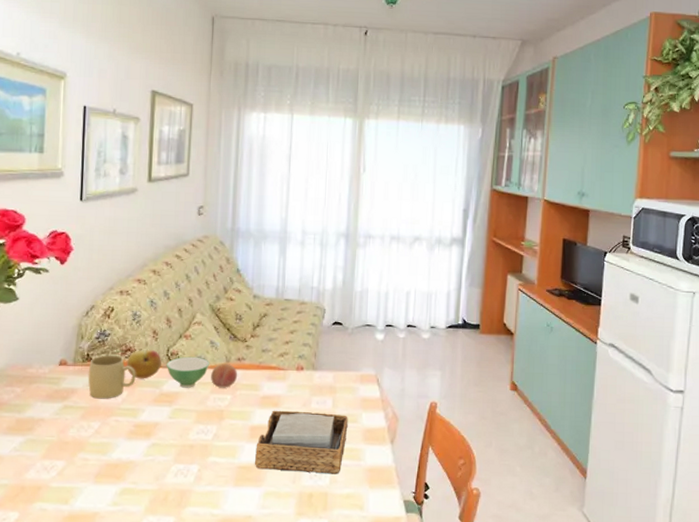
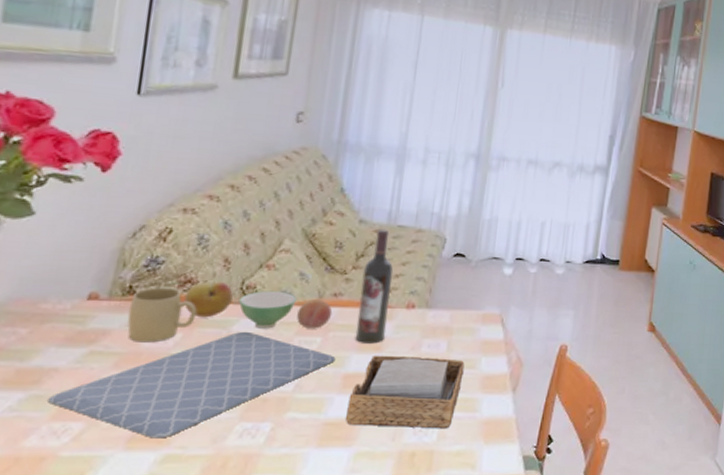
placemat: none [39,390,243,475] -> present [48,331,336,439]
wine bottle: none [257,302,284,400] -> present [355,228,394,344]

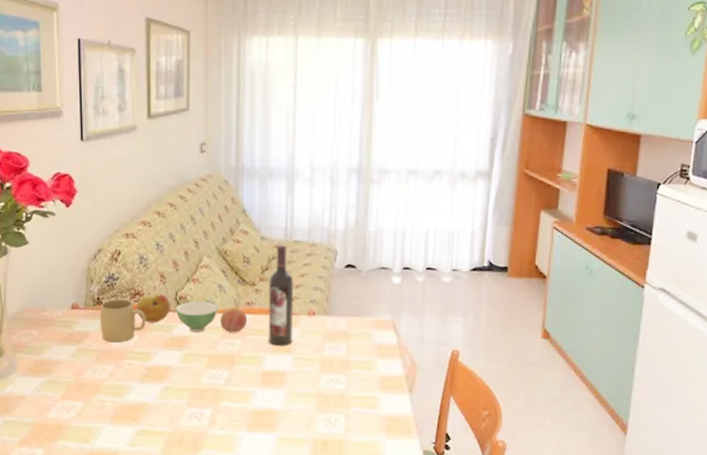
placemat: present [48,331,336,439] -> none [58,334,255,417]
napkin holder: present [345,355,465,429] -> none [267,356,363,422]

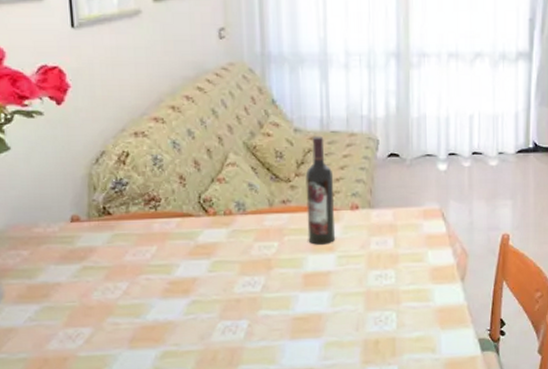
mug: present [99,298,146,343] -> none [106,206,165,257]
fruit: present [136,293,171,323] -> none [151,197,194,231]
bowl: present [175,300,218,333] -> none [199,202,250,238]
fruit: present [220,307,248,333] -> none [253,206,284,235]

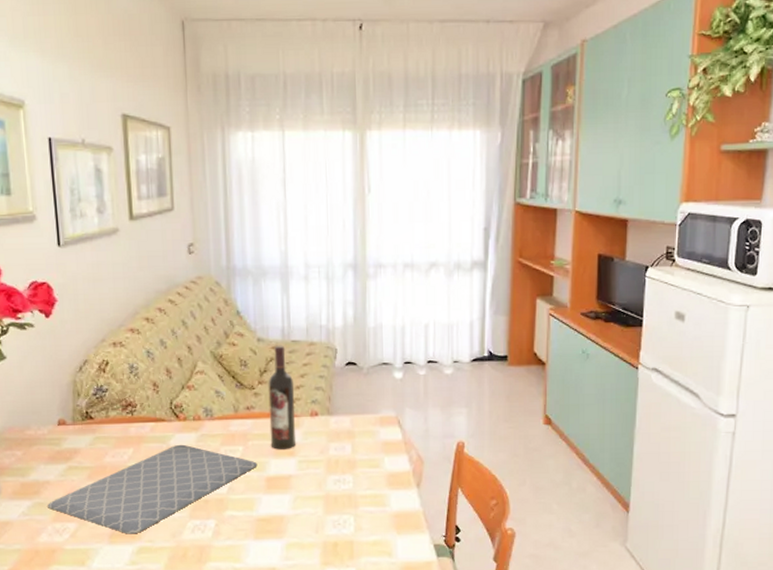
placemat: none [58,240,294,338] -> present [47,444,258,534]

